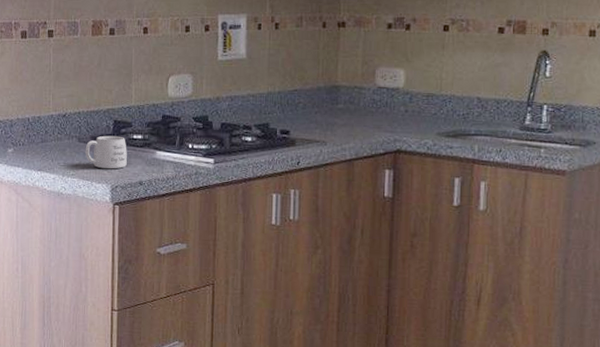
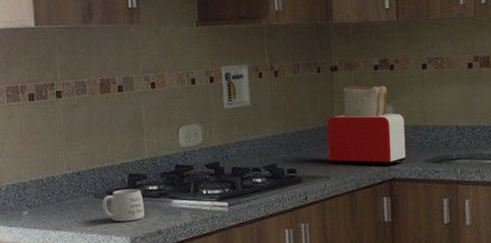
toaster: none [326,44,417,136] -> present [327,85,407,166]

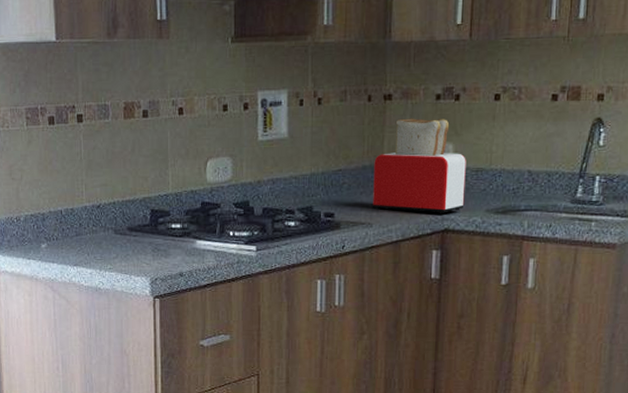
mug: present [102,188,144,222] -> none [122,226,166,261]

